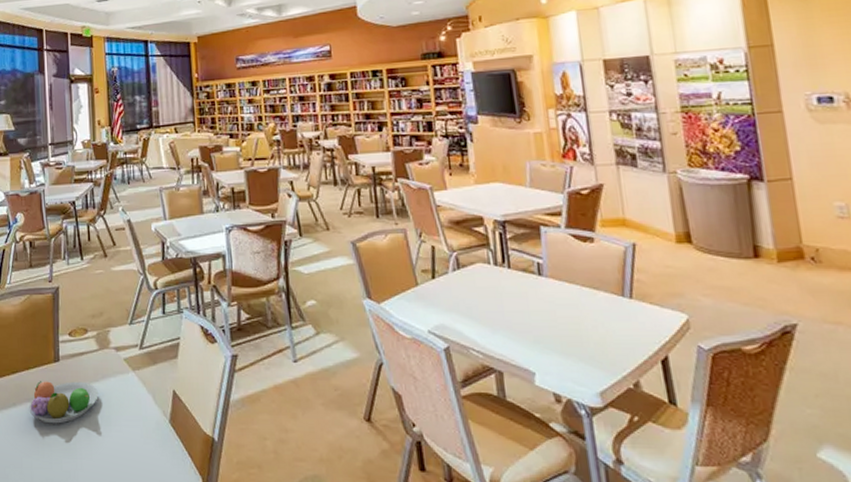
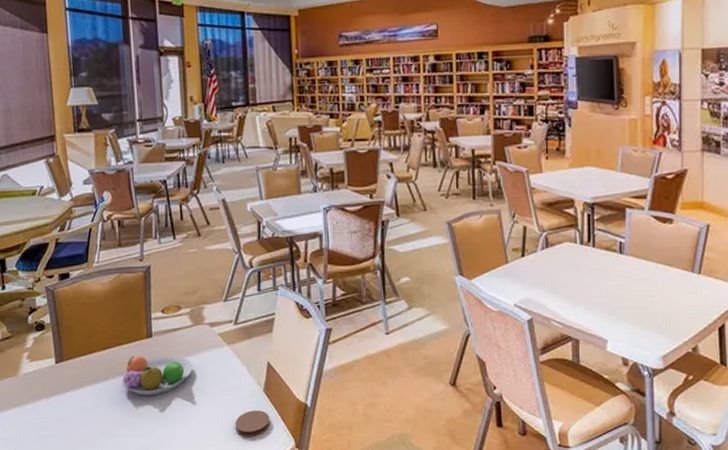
coaster: none [141,443,177,474] -> present [235,410,270,437]

